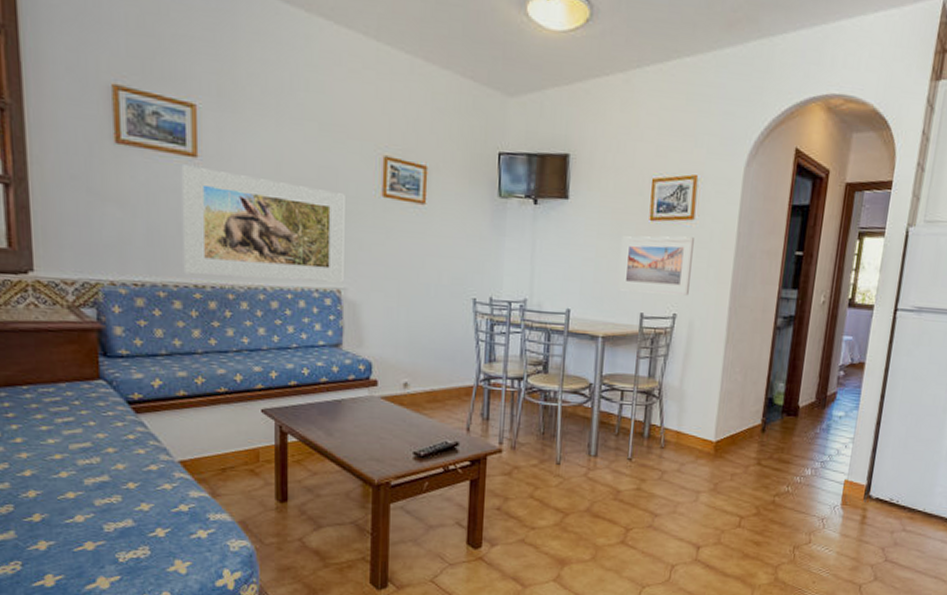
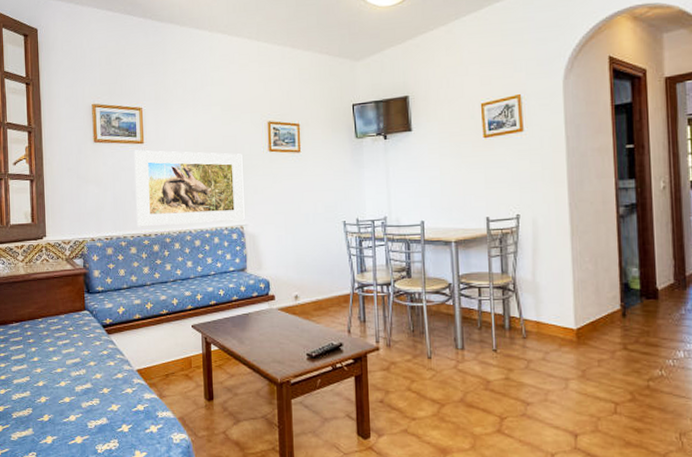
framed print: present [617,236,694,296] -> none [461,146,528,200]

